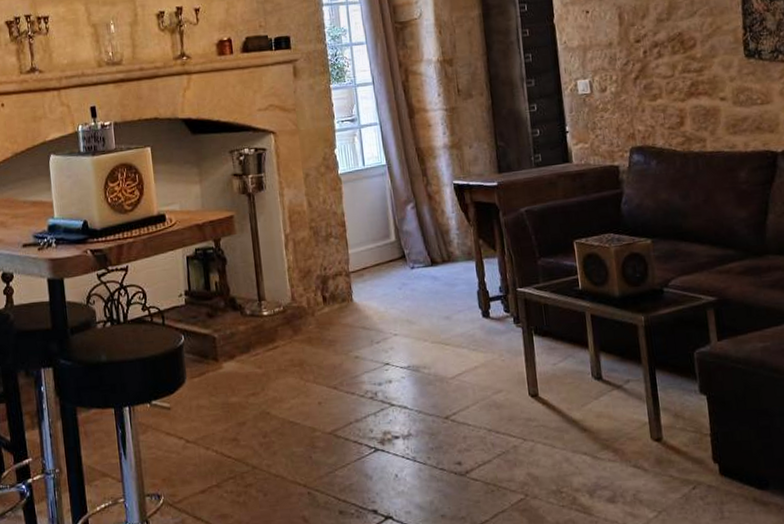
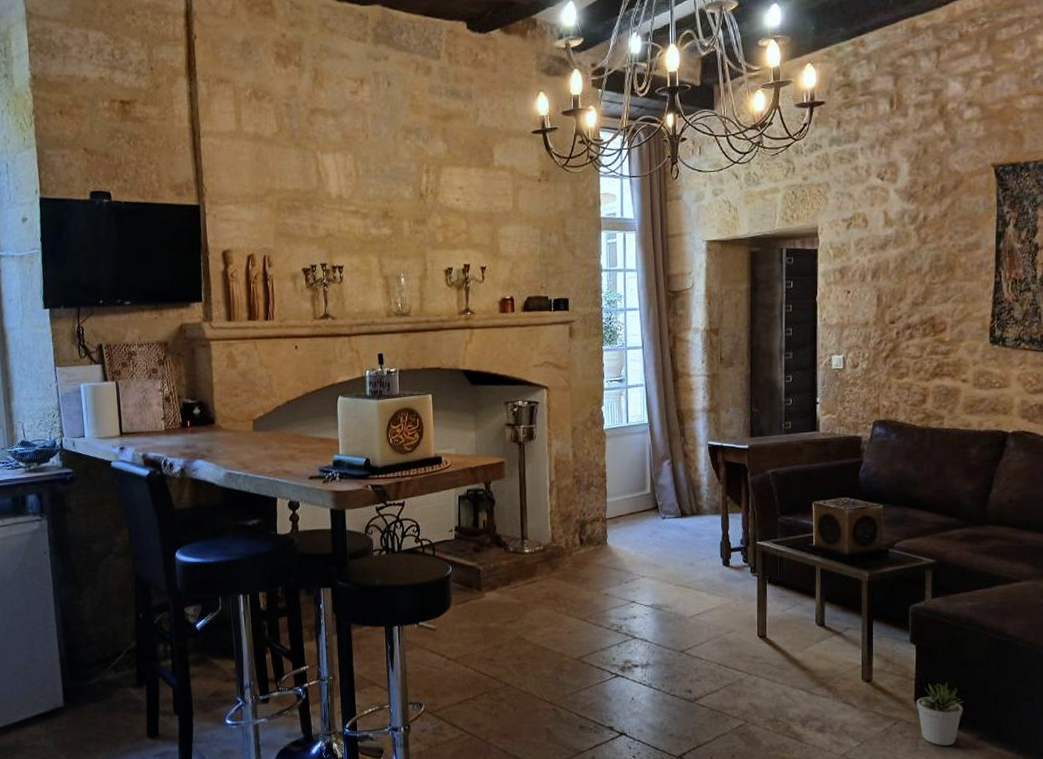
potted plant: none [714,436,769,511] -> present [916,682,964,746]

